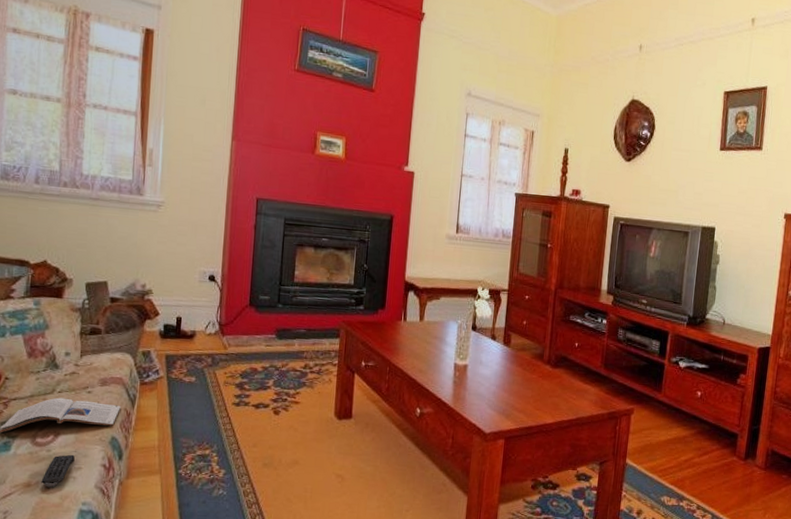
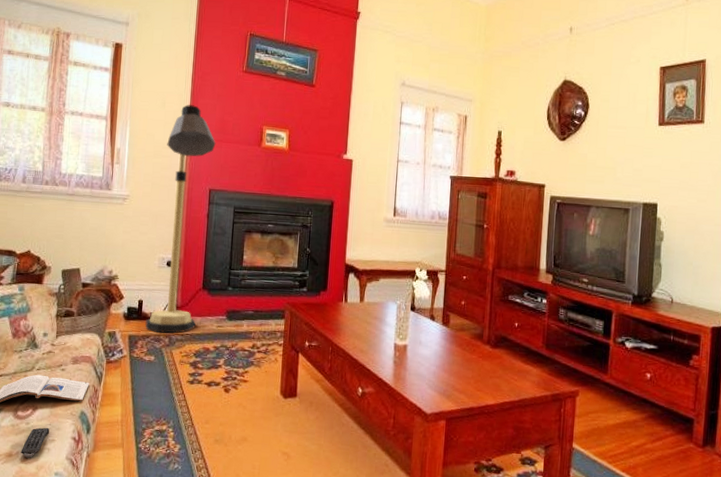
floor lamp: none [185,104,264,353] -> present [145,105,216,334]

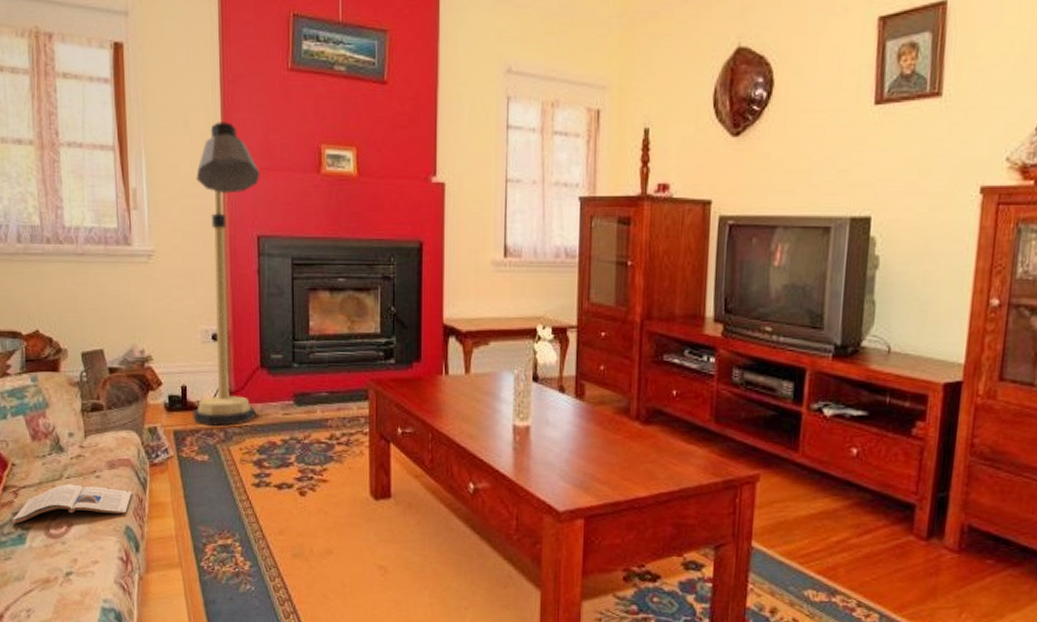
remote control: present [21,427,49,458] -> none [60,546,91,584]

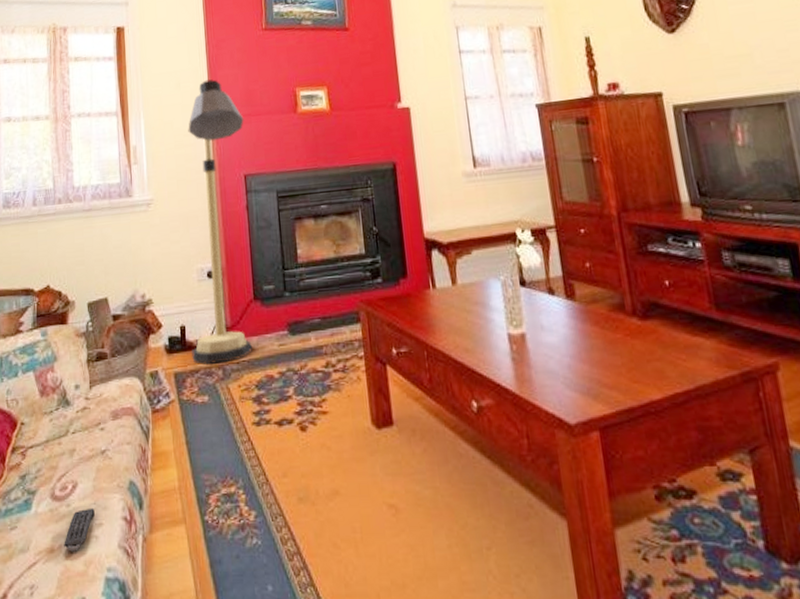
magazine: present [12,484,132,525] -> none [19,439,135,489]
remote control: none [60,546,91,584] -> present [64,507,95,552]

